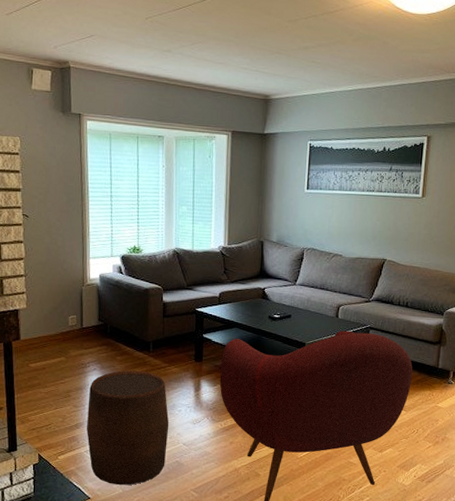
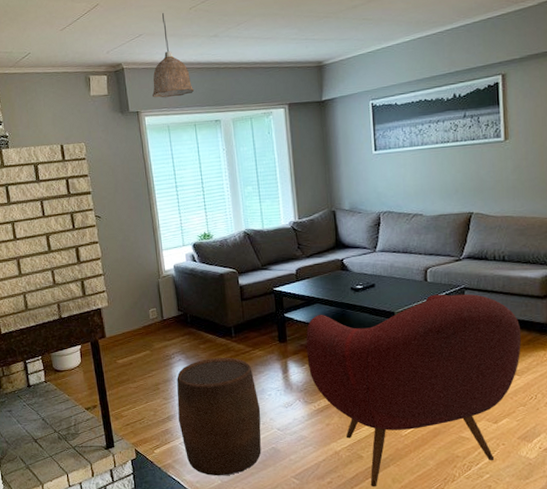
pendant lamp: none [97,17,141,106] -> present [152,13,194,98]

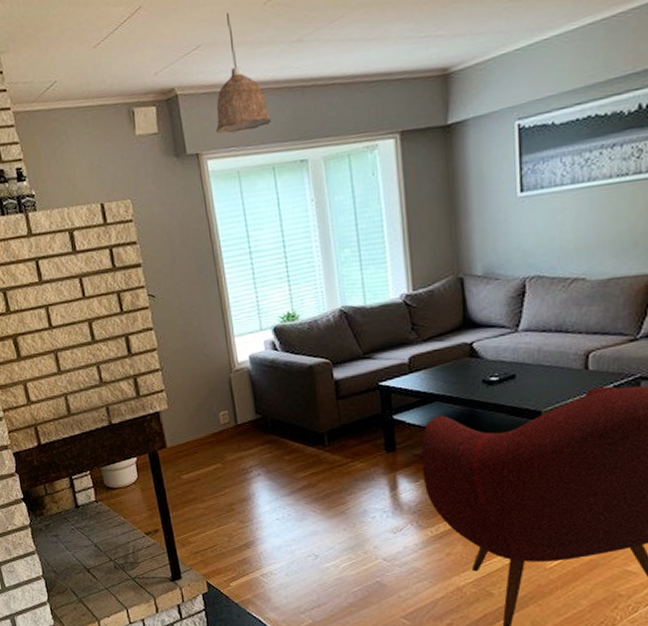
stool: present [177,357,262,476] -> none [255,470,363,615]

